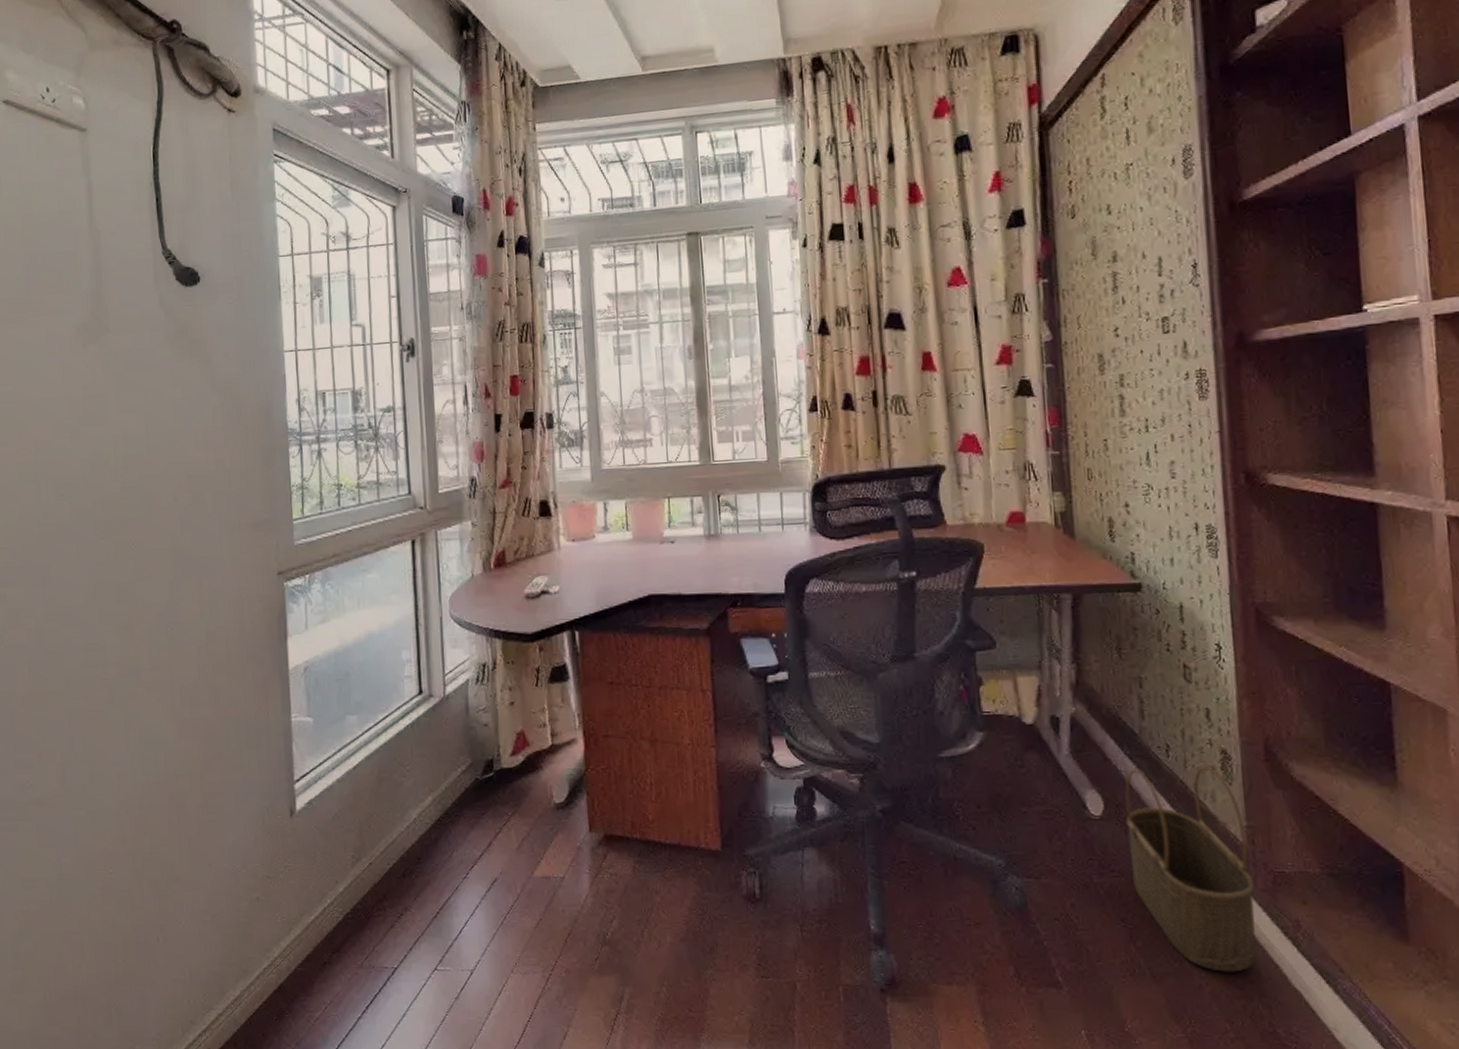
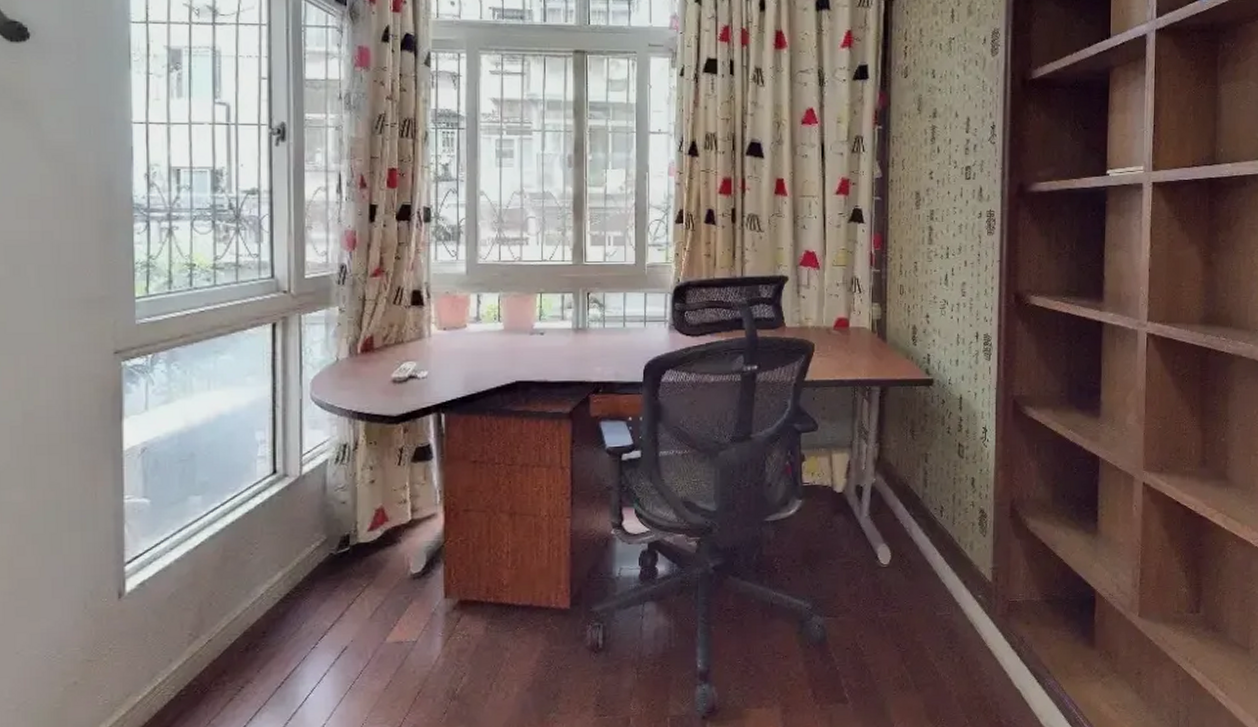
wicker basket: present [1125,766,1256,972] -> none [906,522,995,680]

